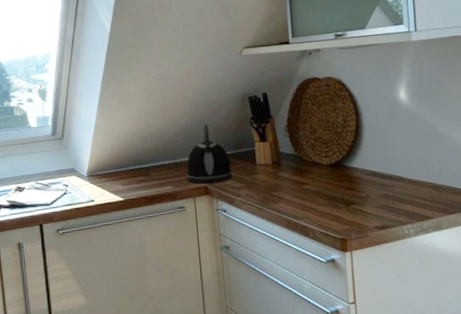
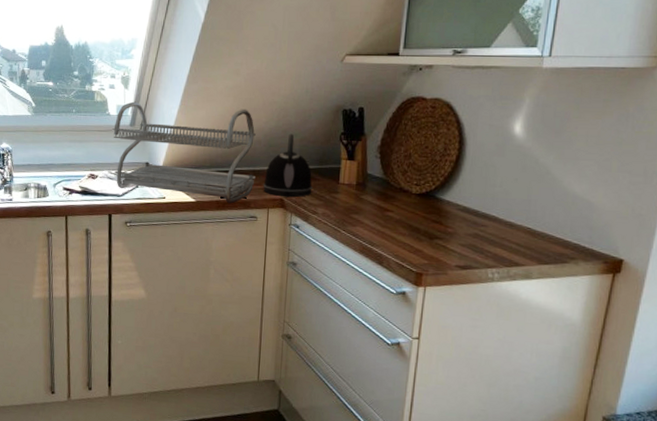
dish rack: none [33,106,178,198] -> present [111,101,256,204]

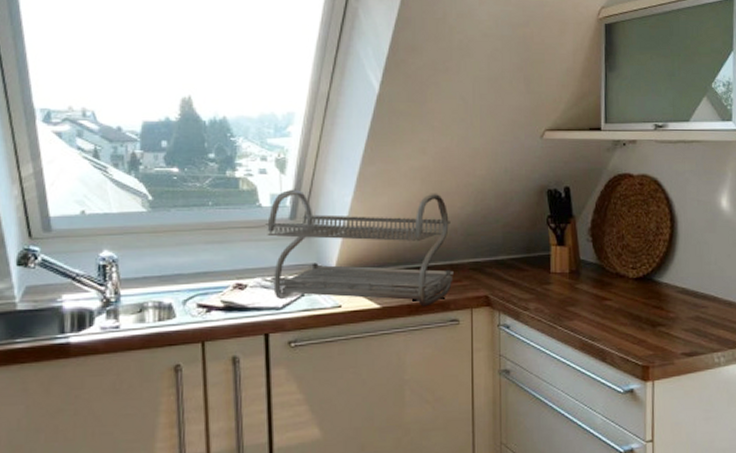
kettle: present [263,133,313,197] -> none [464,219,521,293]

